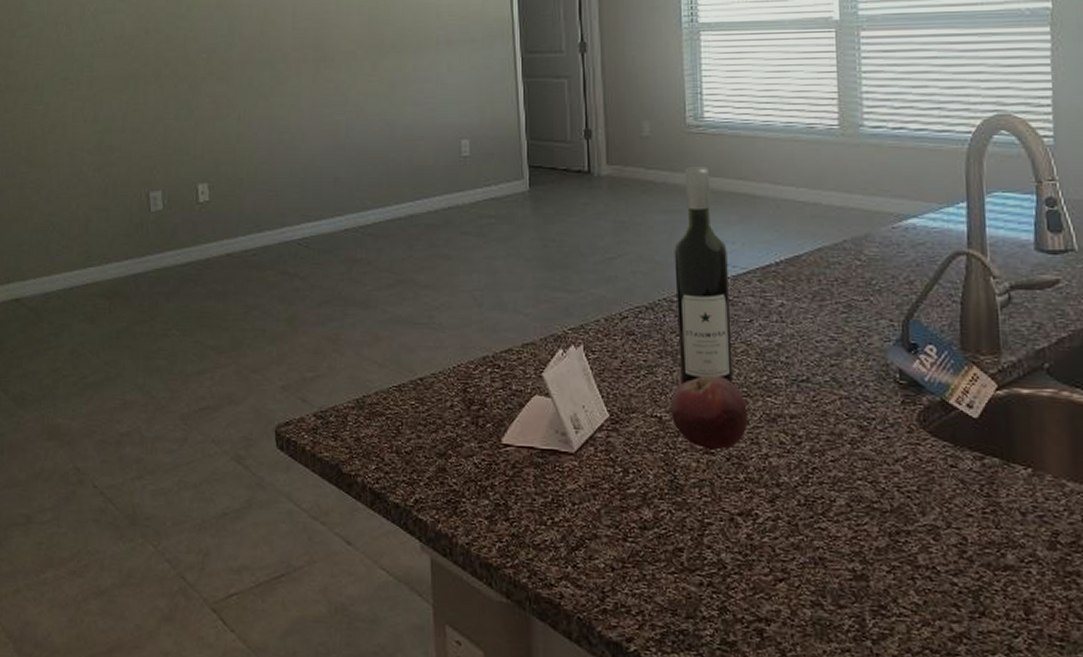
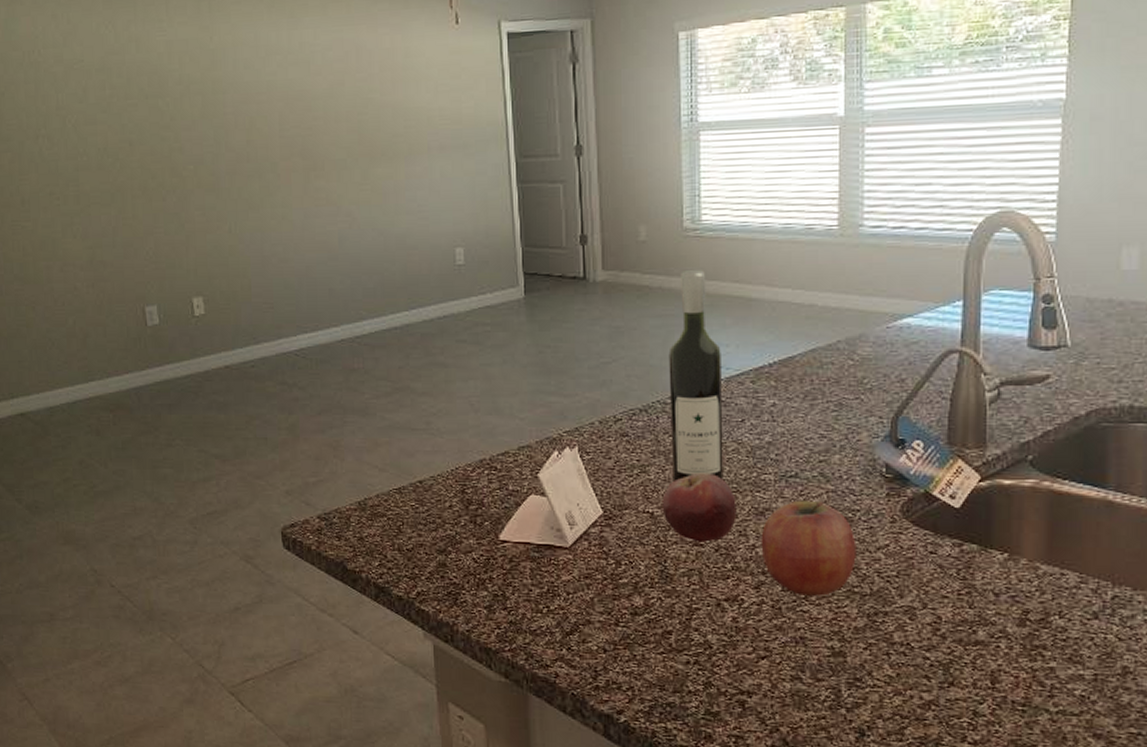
fruit: none [774,406,874,512] -> present [761,500,856,596]

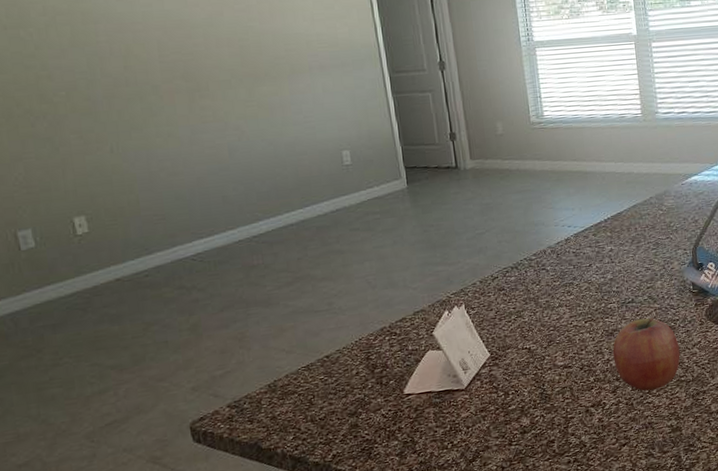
fruit: present [662,472,737,542] -> none [536,309,594,365]
bottle: present [668,269,723,483] -> none [529,153,581,321]

